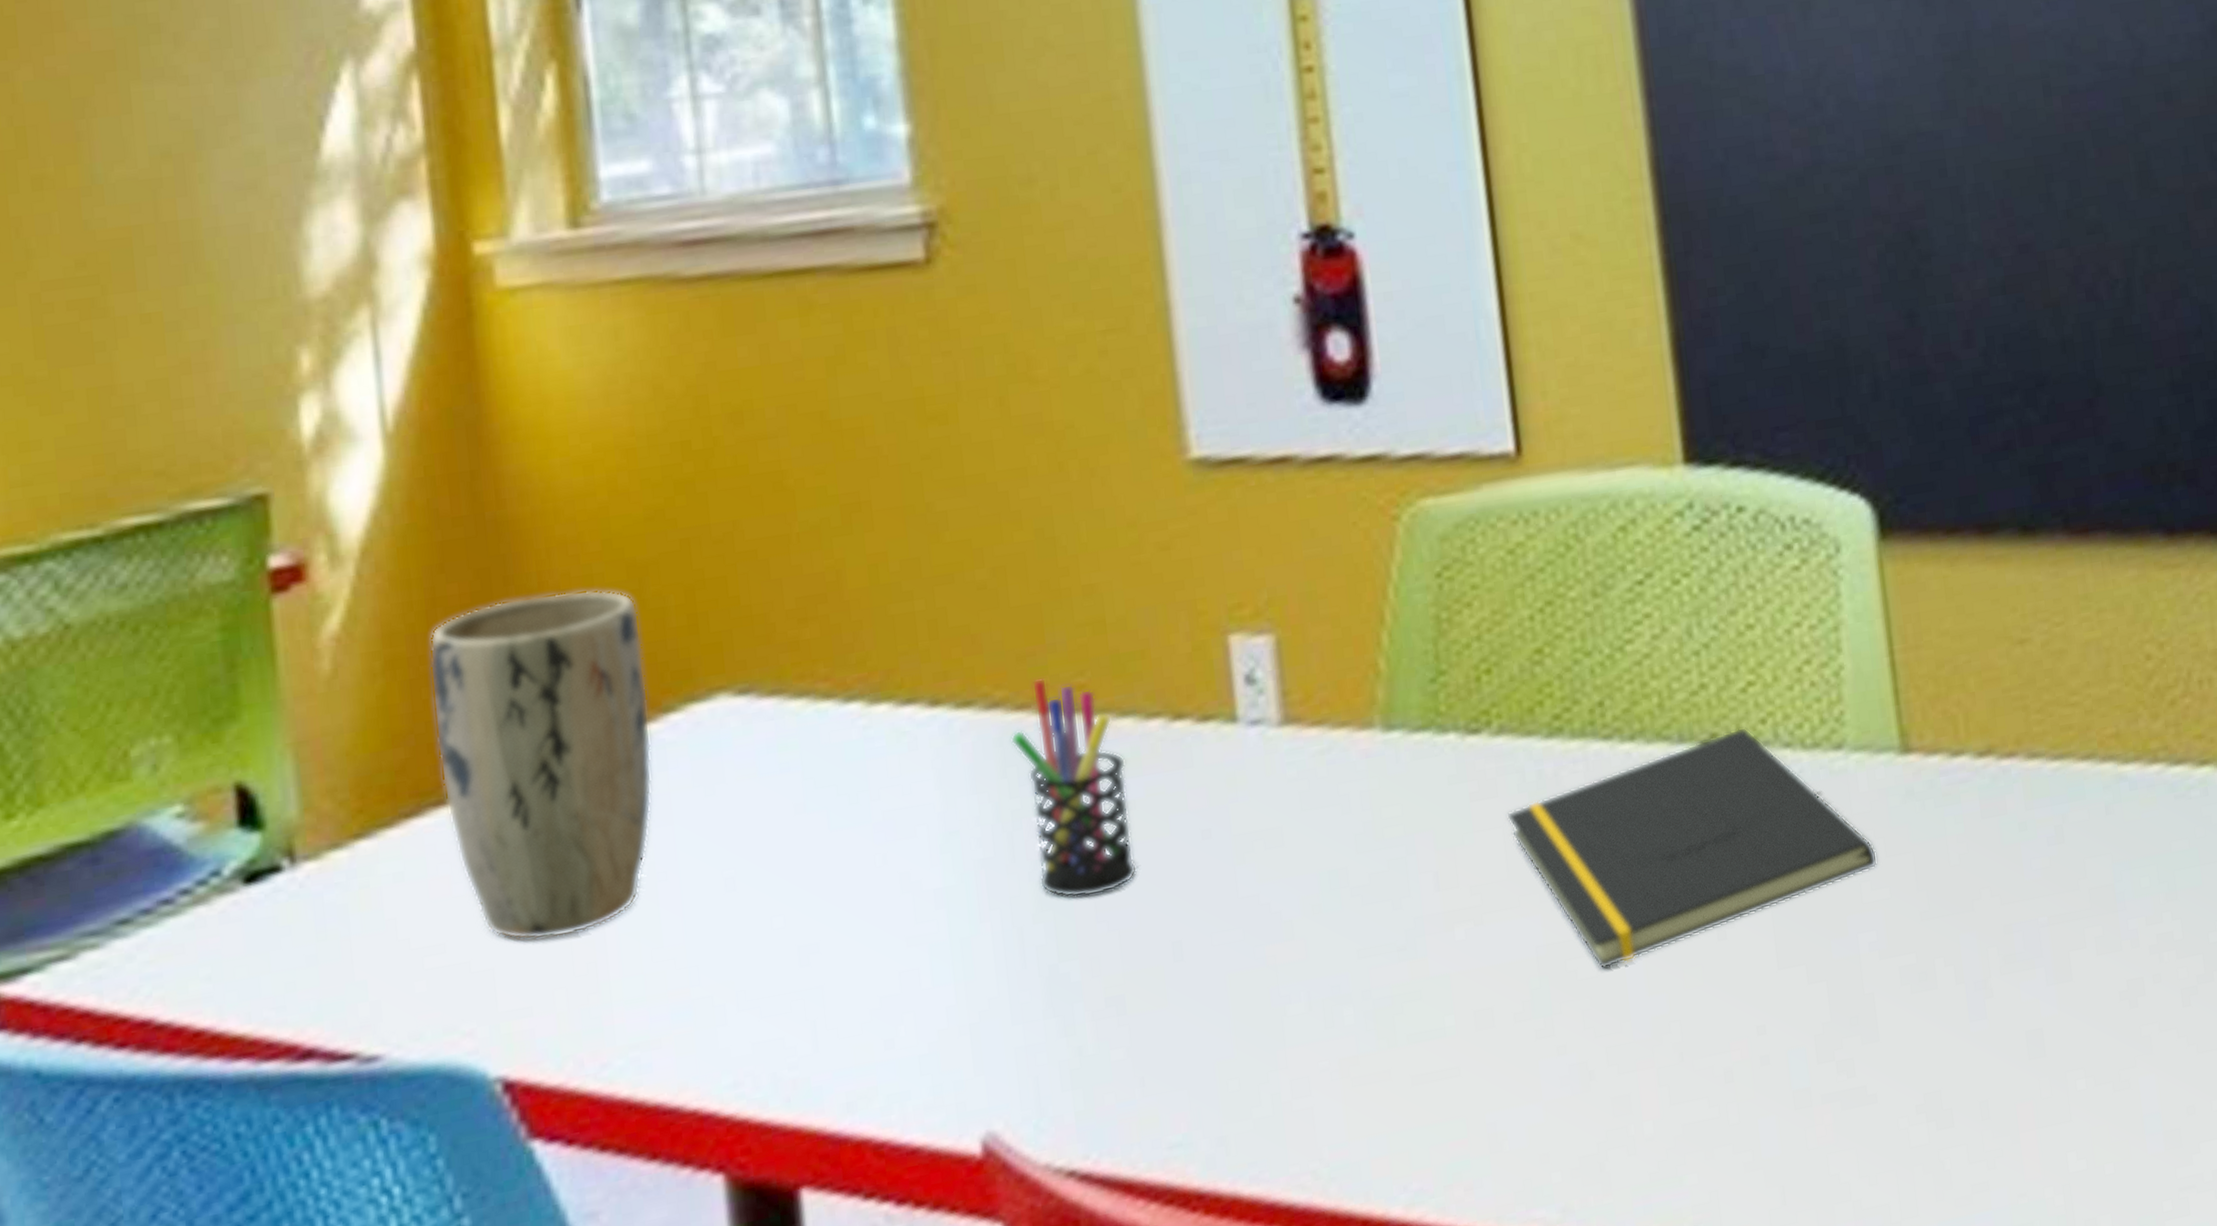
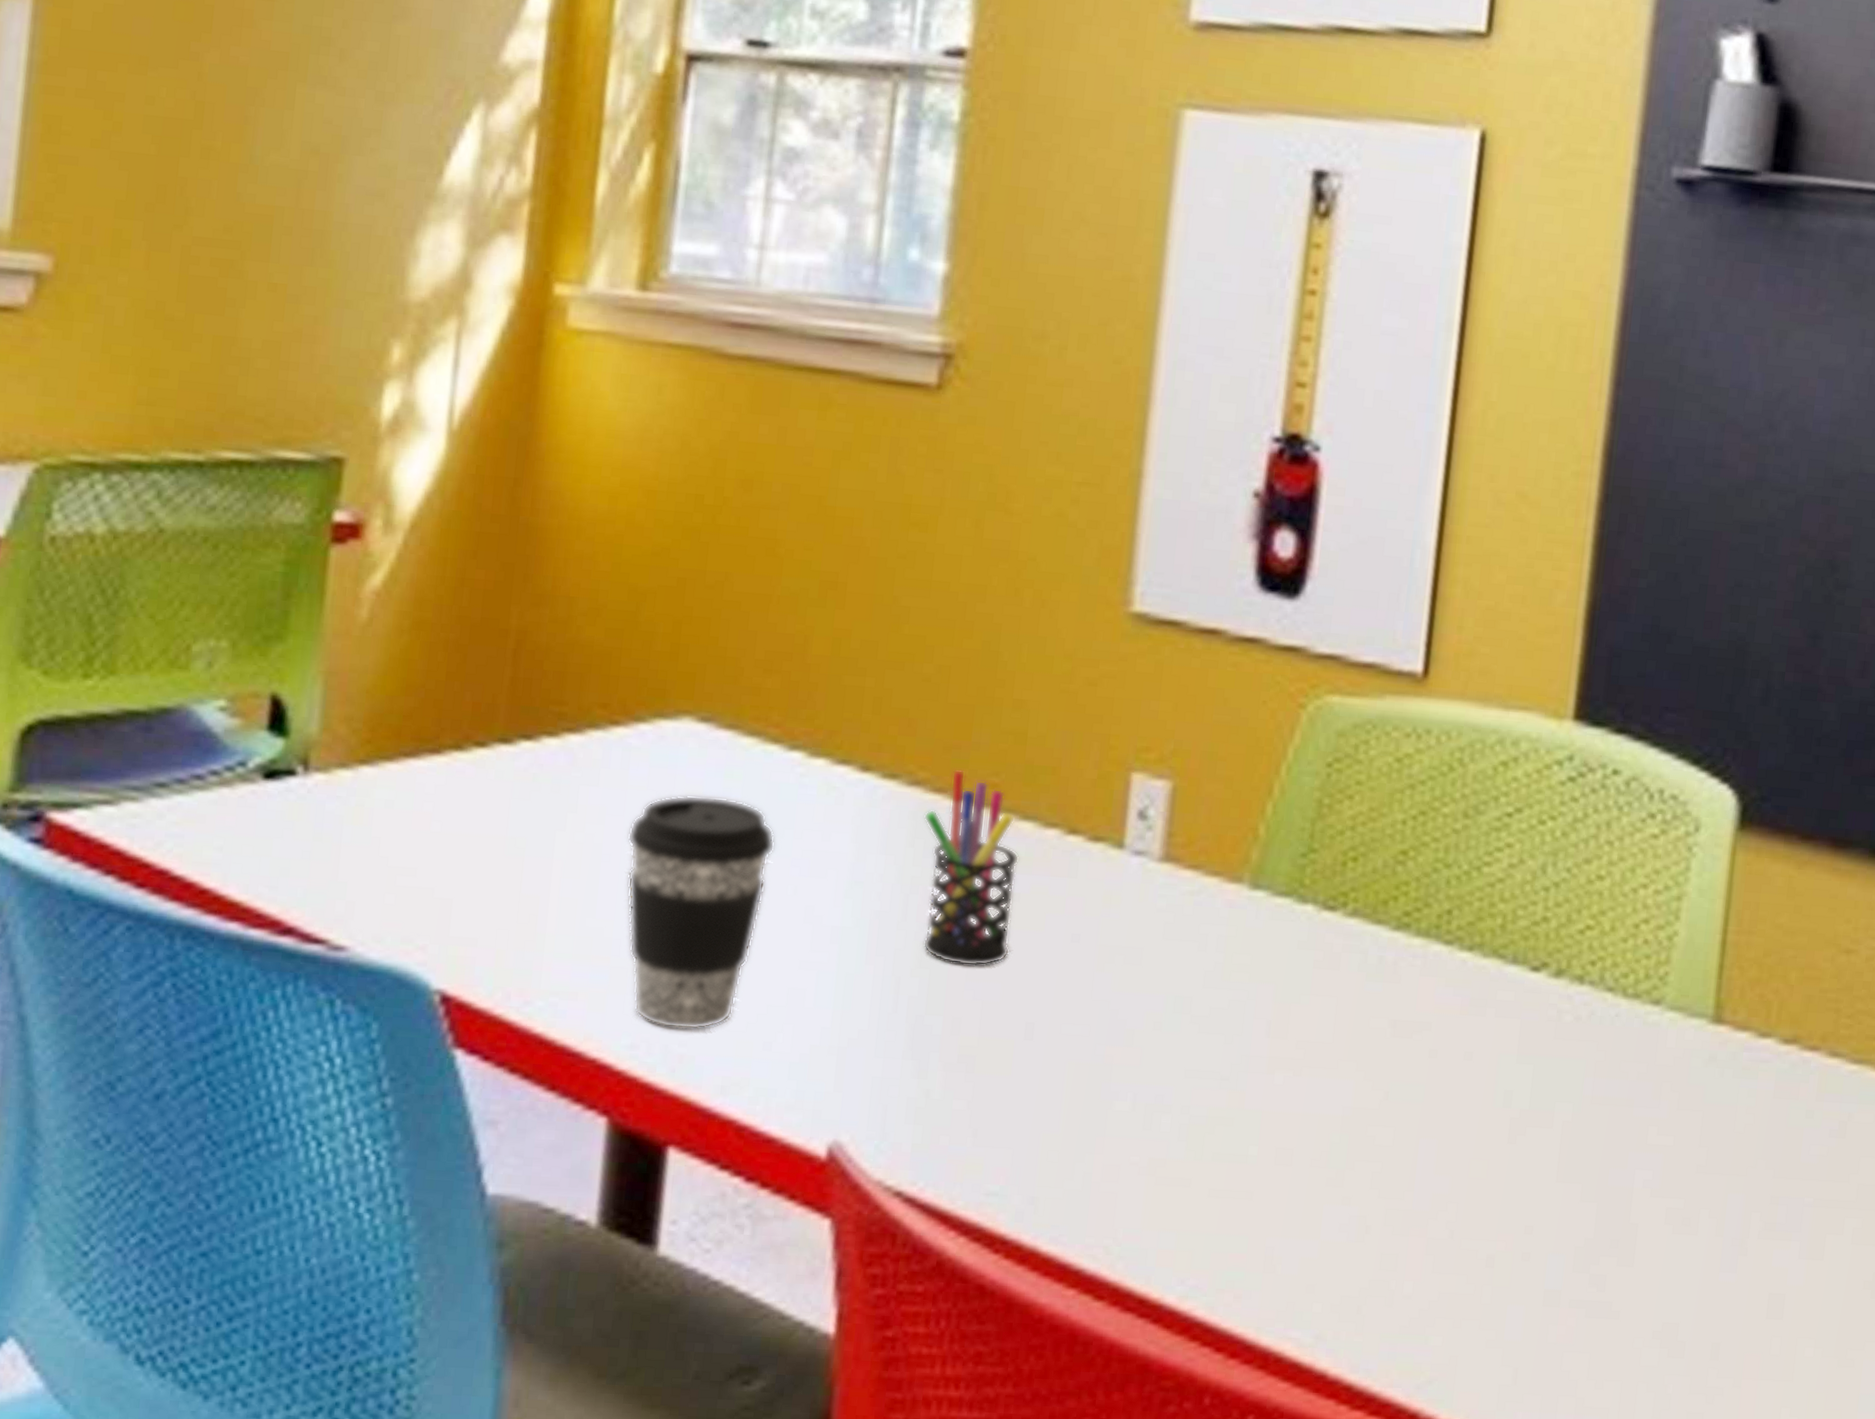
plant pot: present [429,589,653,941] -> none [440,594,631,888]
coffee cup: none [681,773,852,1055] -> present [626,794,775,1031]
notepad: present [1507,726,1878,970] -> none [1343,963,1670,1142]

